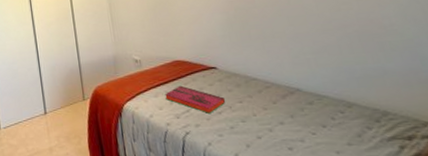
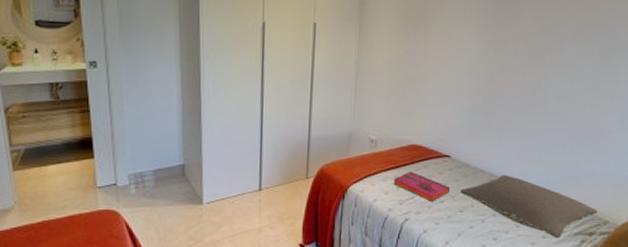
pillow: none [236,80,410,145] -> present [460,174,598,239]

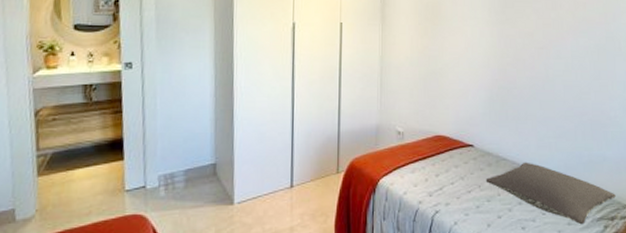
hardback book: present [393,171,451,203] -> none [422,162,477,193]

